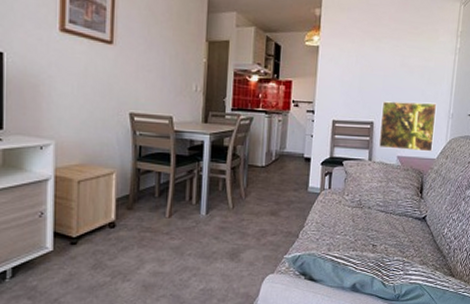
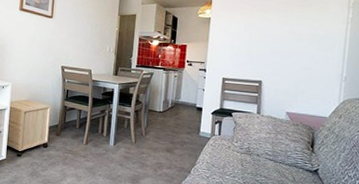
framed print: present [378,101,437,152] -> none [266,63,328,111]

